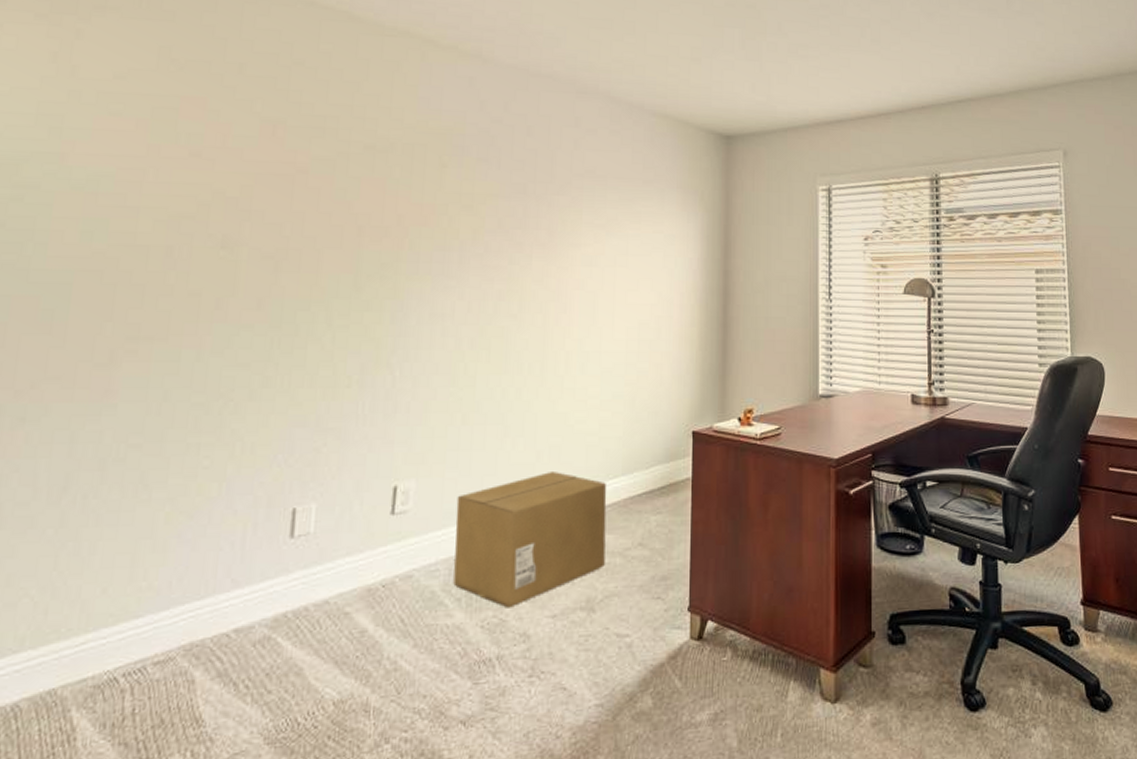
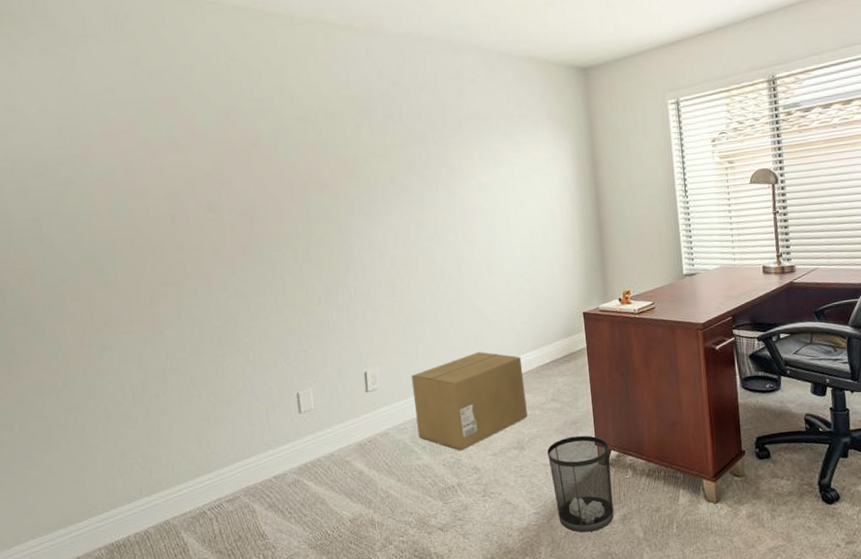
waste bin: none [624,597,706,737] -> present [547,435,614,533]

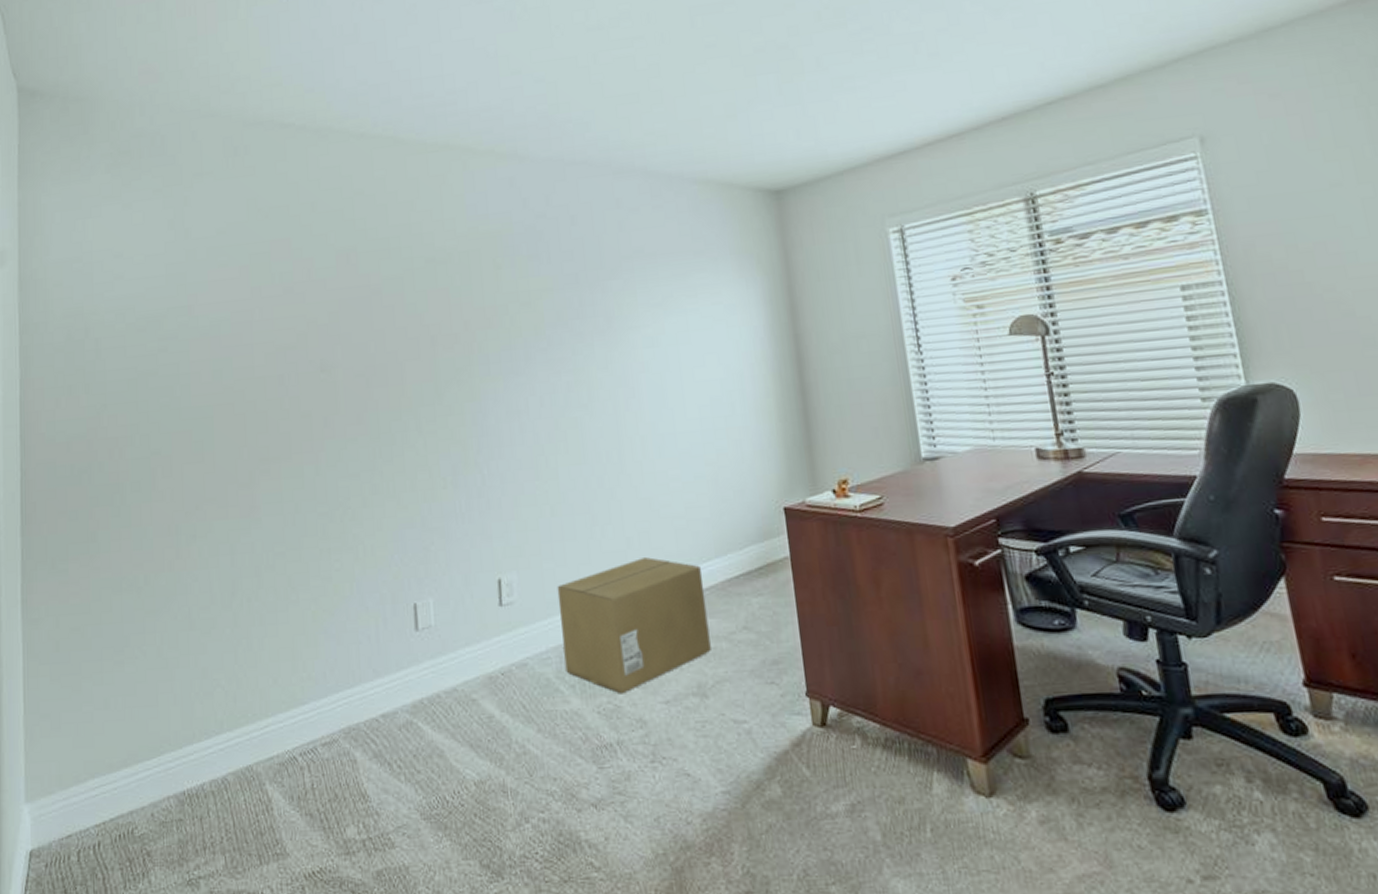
waste bin: present [547,435,614,533] -> none [739,681,838,827]

